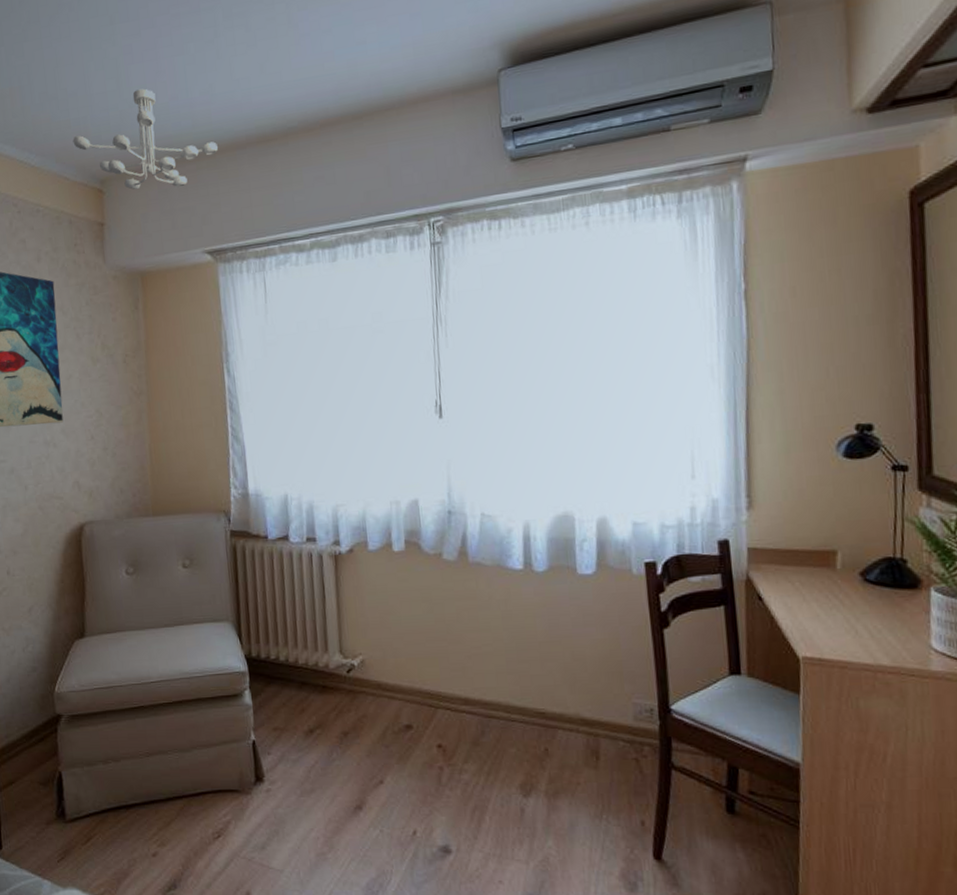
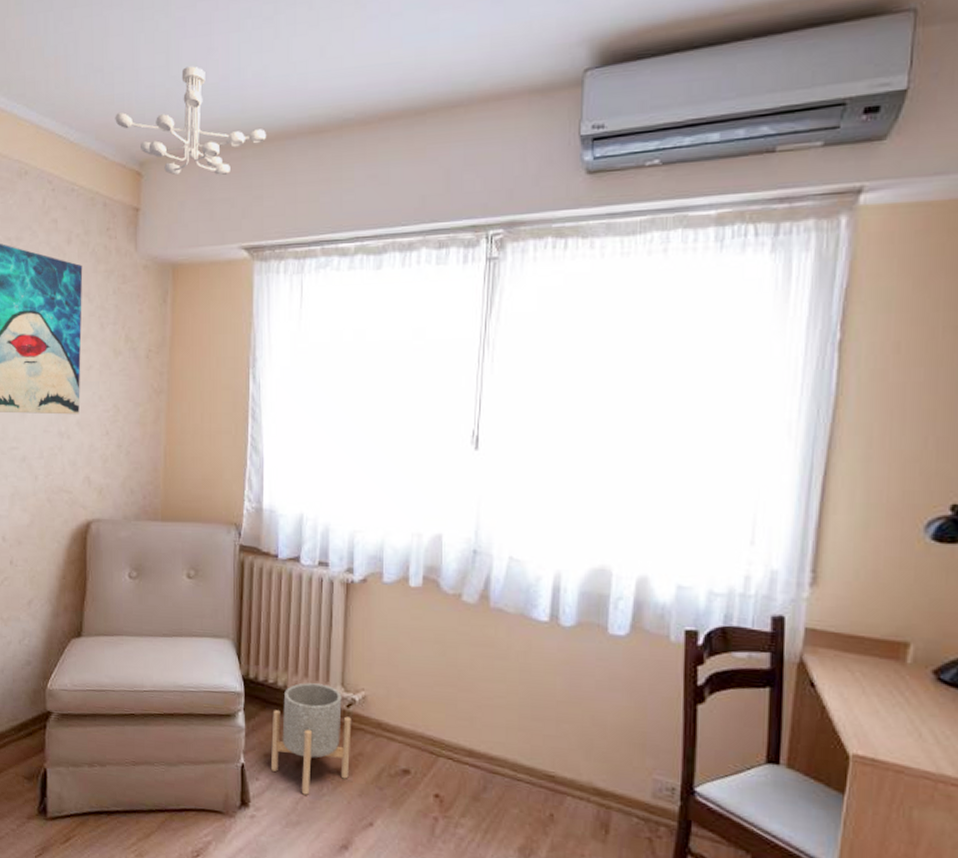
planter: none [277,654,356,762] -> present [270,683,352,795]

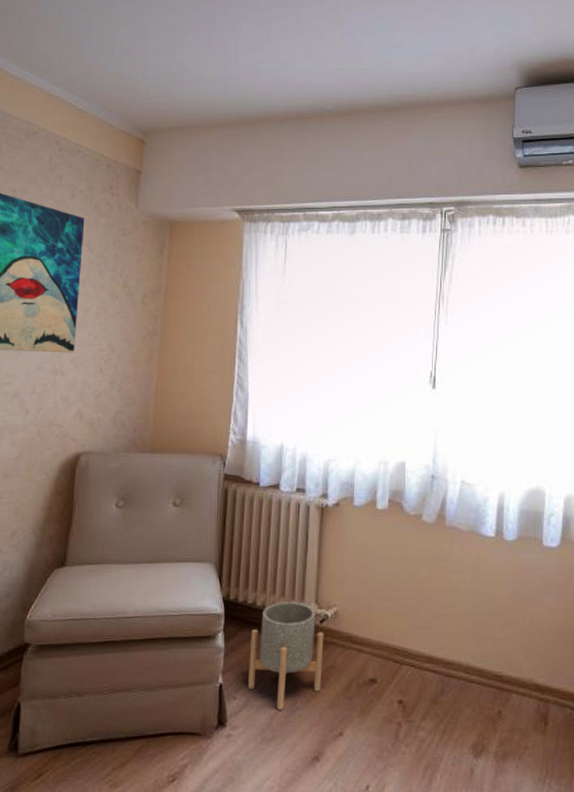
ceiling light fixture: present [115,66,266,176] -> none [122,55,258,149]

